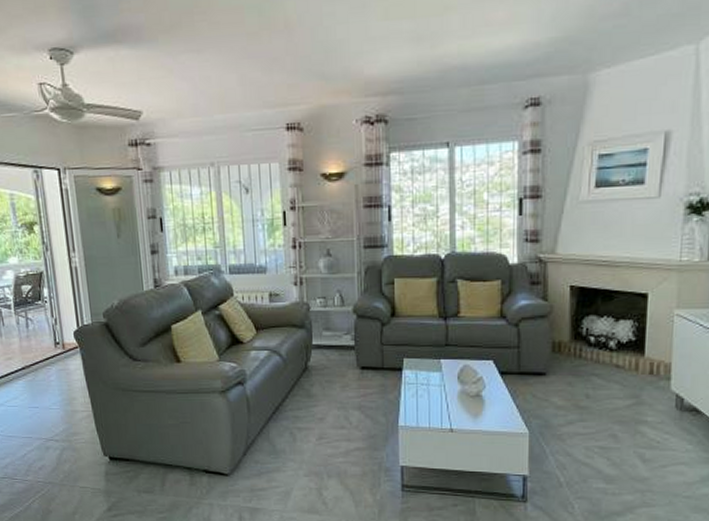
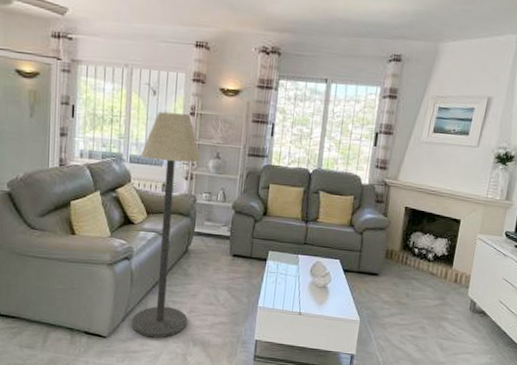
floor lamp: none [240,210,318,472] -> present [131,112,201,338]

